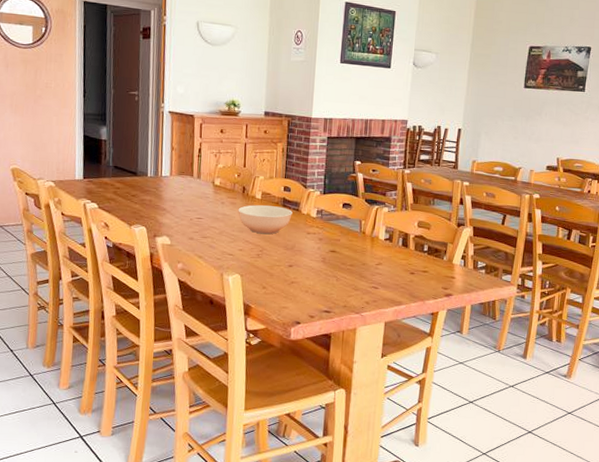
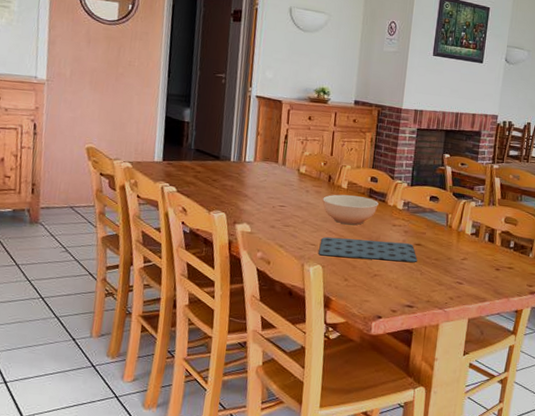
placemat: none [236,246,333,269] -> present [318,236,418,262]

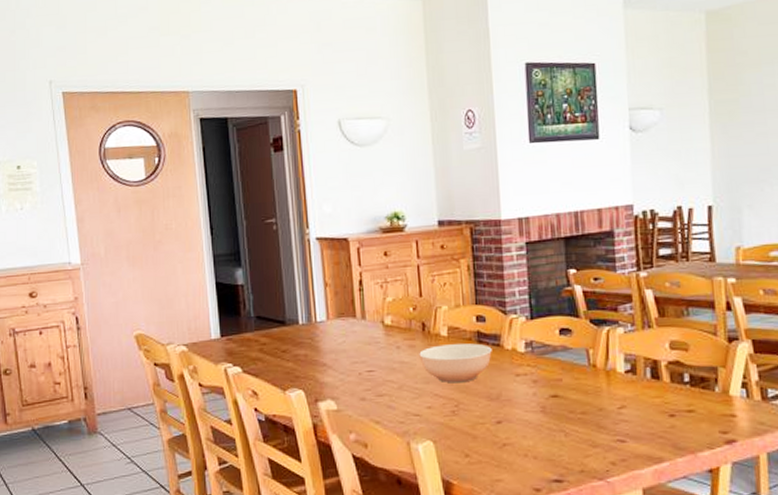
placemat: present [318,236,418,262] -> none [425,396,557,428]

